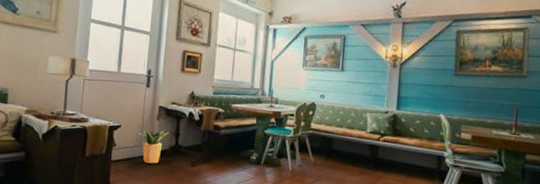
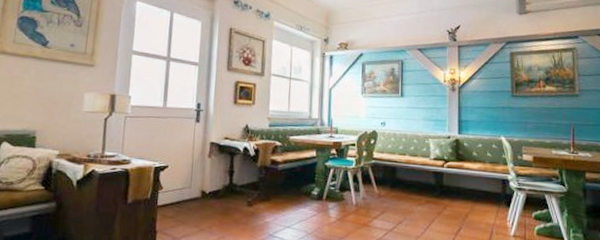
potted plant: present [138,130,170,164] -> none [188,169,223,207]

